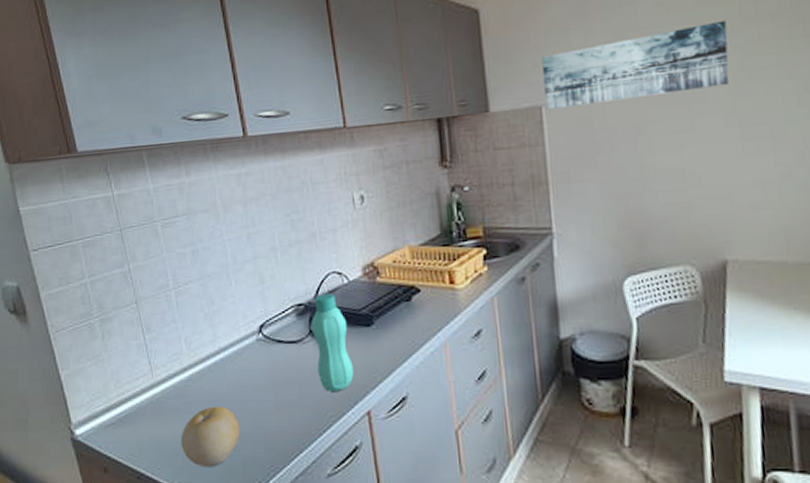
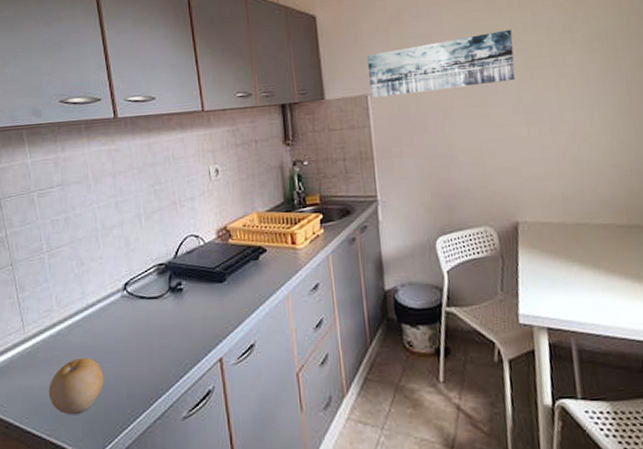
bottle: present [310,293,354,391] -> none [170,253,208,341]

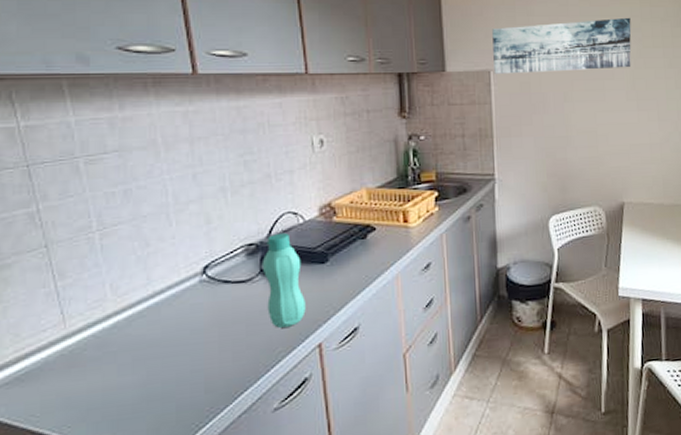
fruit: present [48,357,104,415] -> none [100,351,175,419]
bottle: none [170,253,208,341] -> present [262,232,306,328]

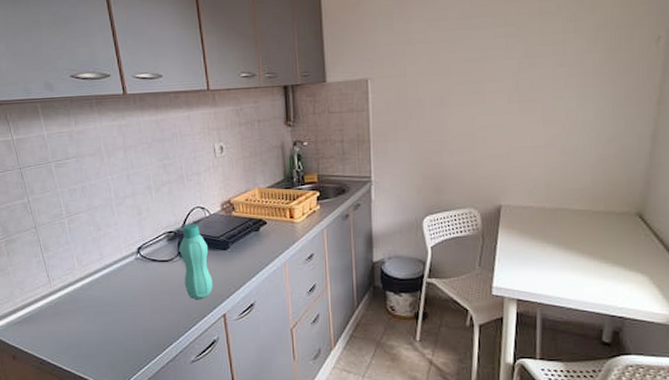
wall art: present [492,17,632,74] -> none [370,15,516,82]

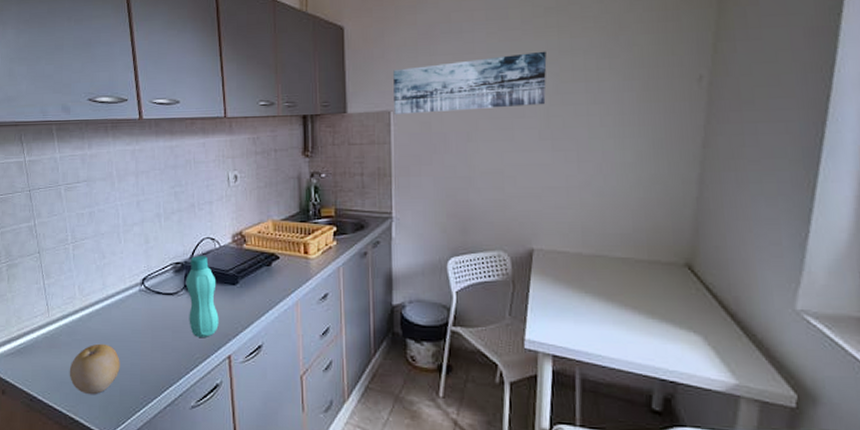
fruit: none [75,309,123,356] -> present [69,343,120,395]
wall art: none [370,15,516,82] -> present [393,51,547,114]

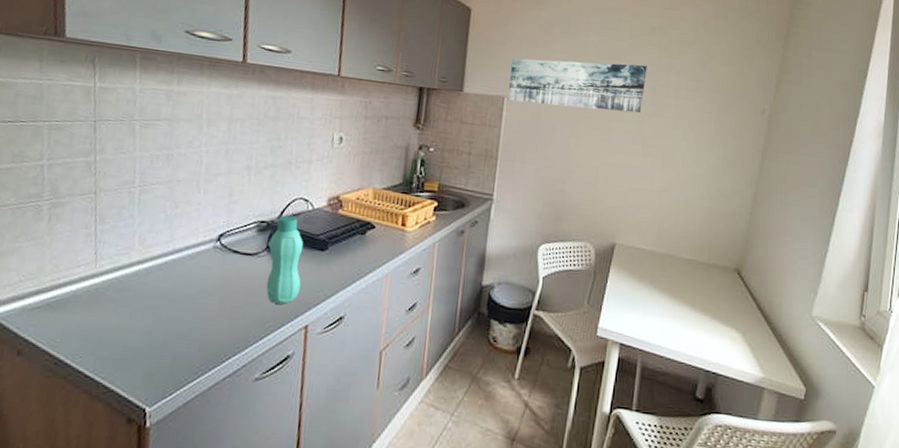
fruit: present [69,343,120,395] -> none [110,302,178,361]

